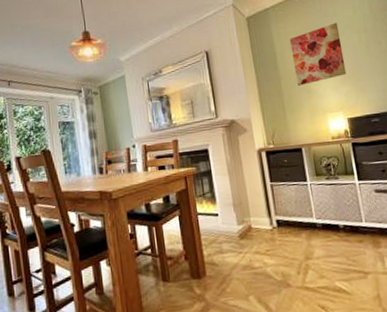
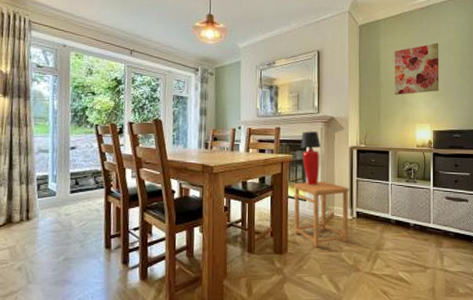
side table: none [201,191,273,267] -> present [293,181,349,248]
table lamp: none [202,138,229,198] -> present [301,131,321,185]

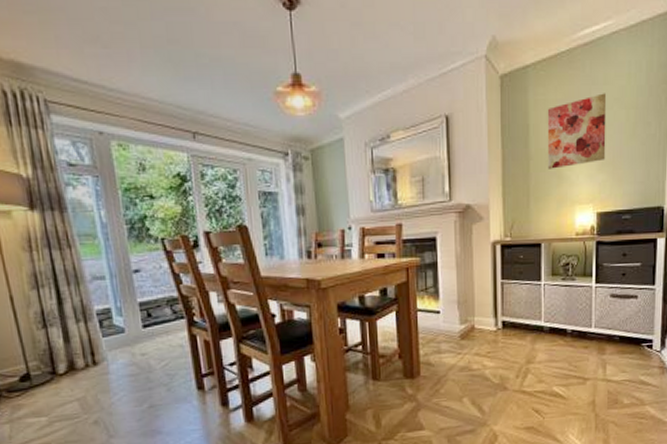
side table: present [293,181,349,248] -> none [422,288,493,368]
table lamp: present [301,131,321,185] -> none [429,225,456,293]

